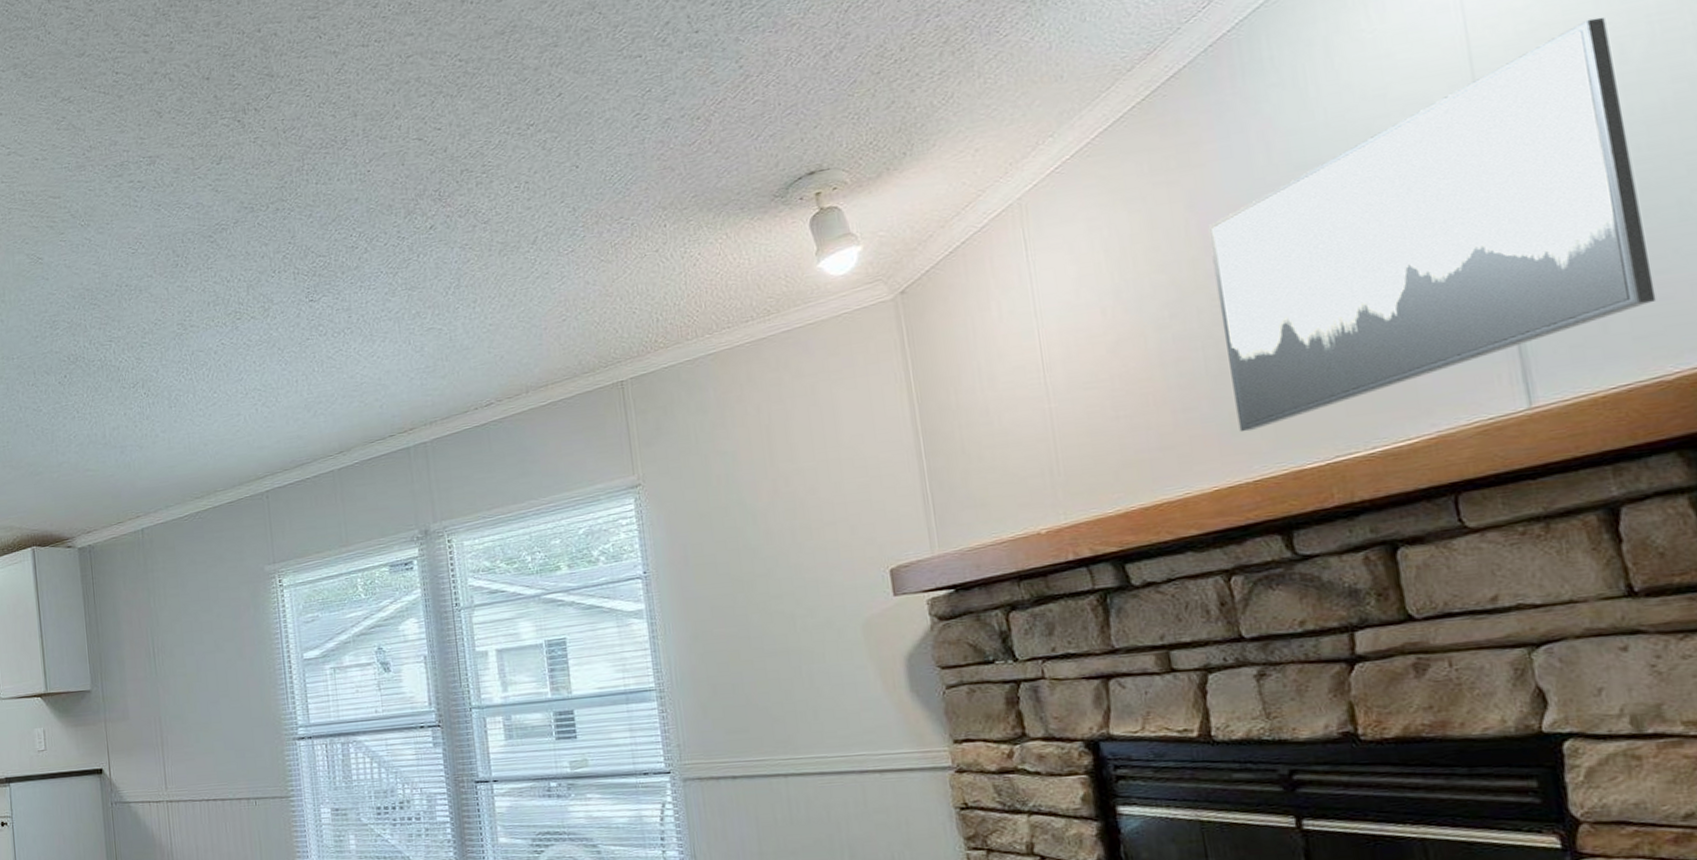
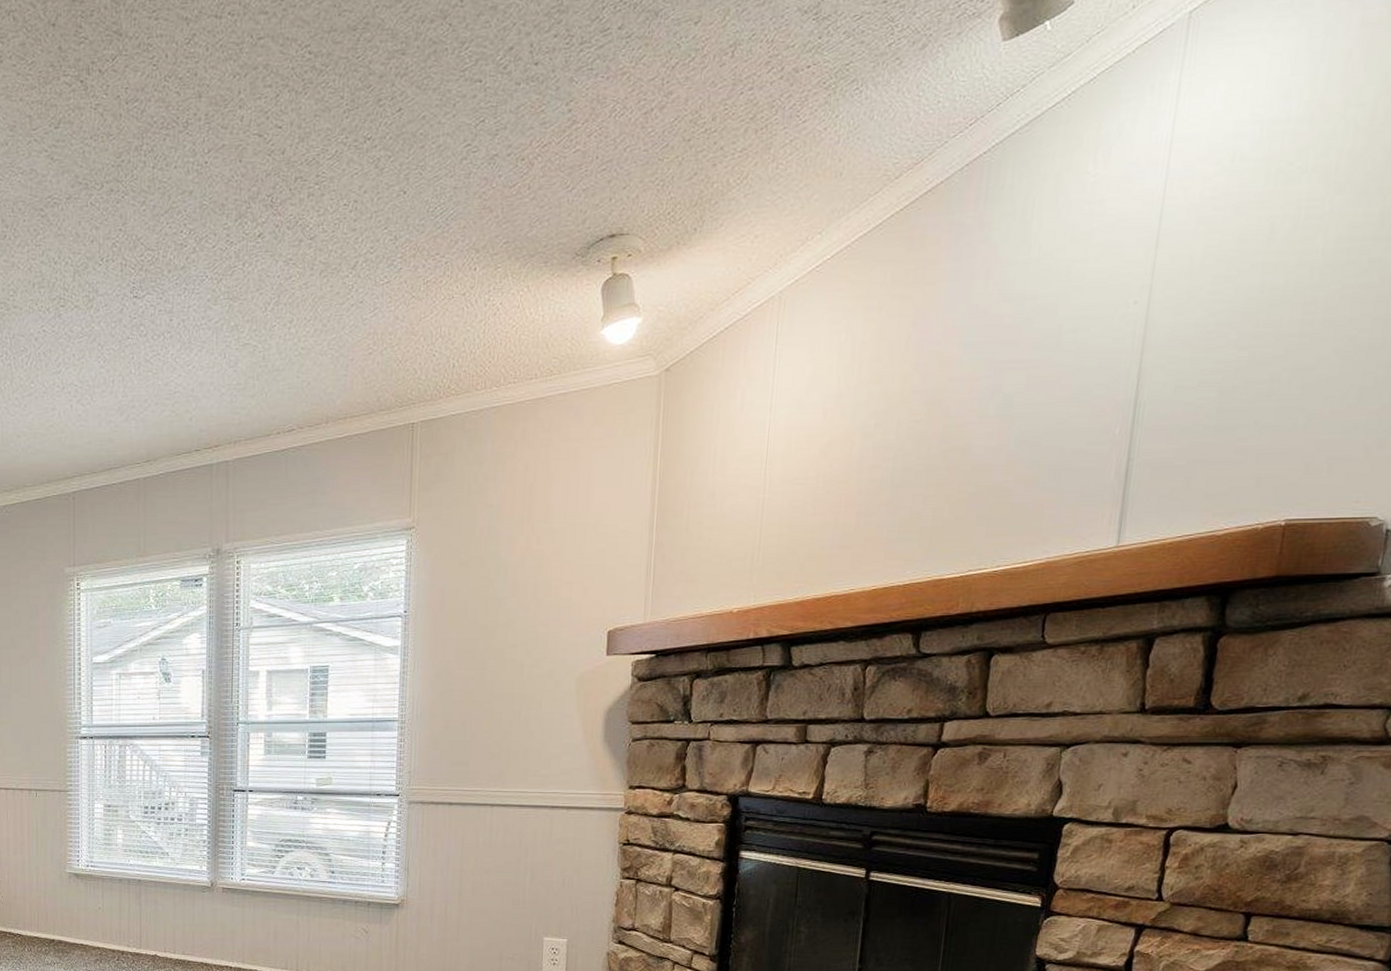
wall art: present [1208,17,1657,432] -> none [904,195,1268,540]

